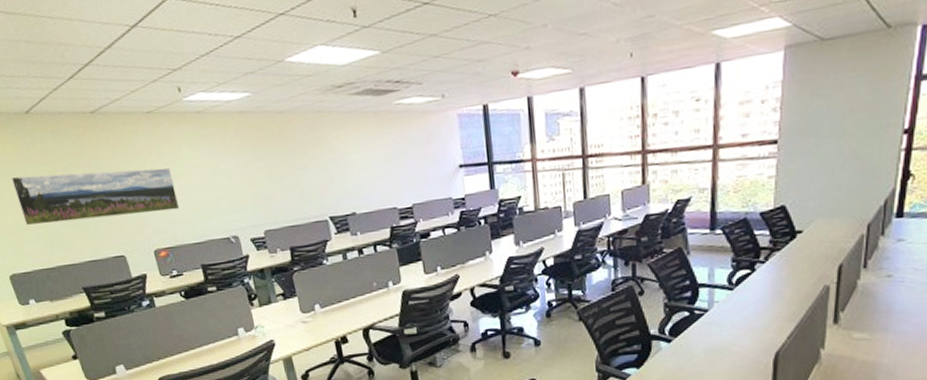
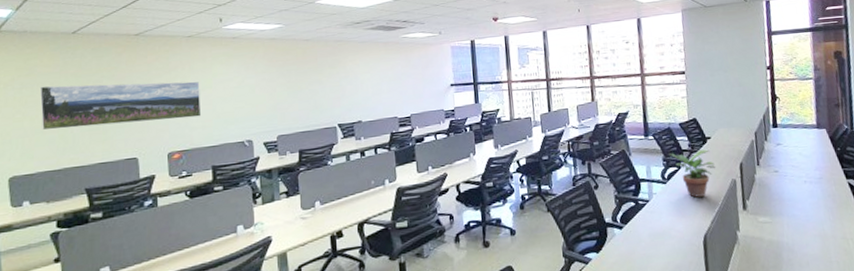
potted plant: none [742,247,803,308] -> present [670,149,715,198]

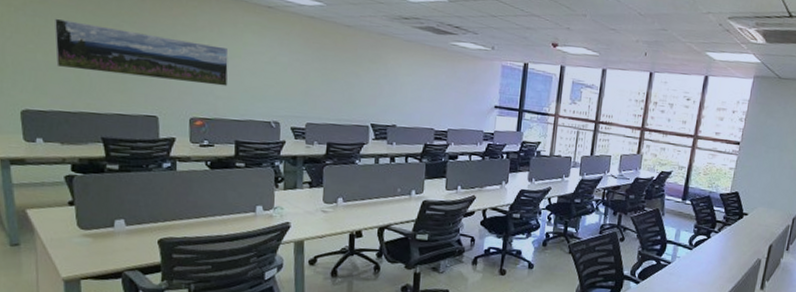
potted plant: present [670,149,715,198] -> none [703,222,745,269]

